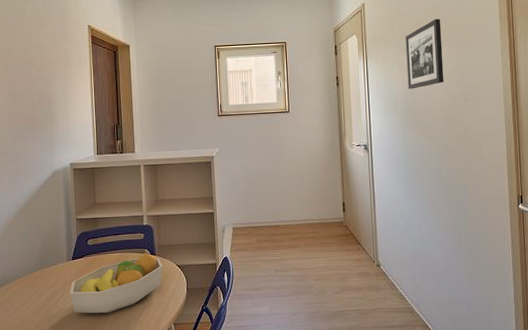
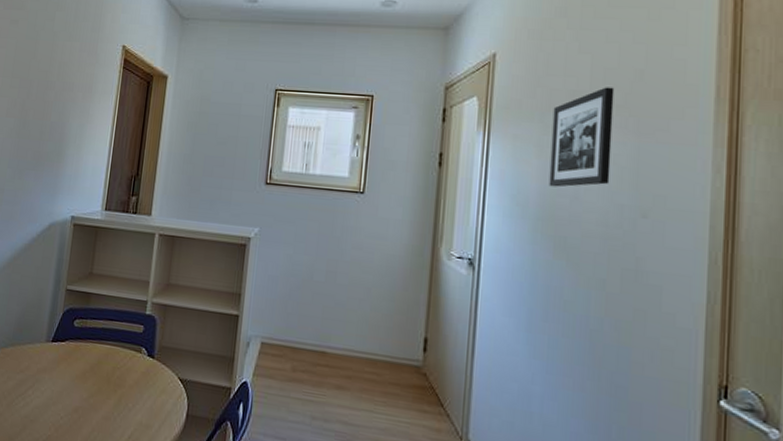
fruit bowl: present [69,253,163,314] -> none [40,352,160,424]

